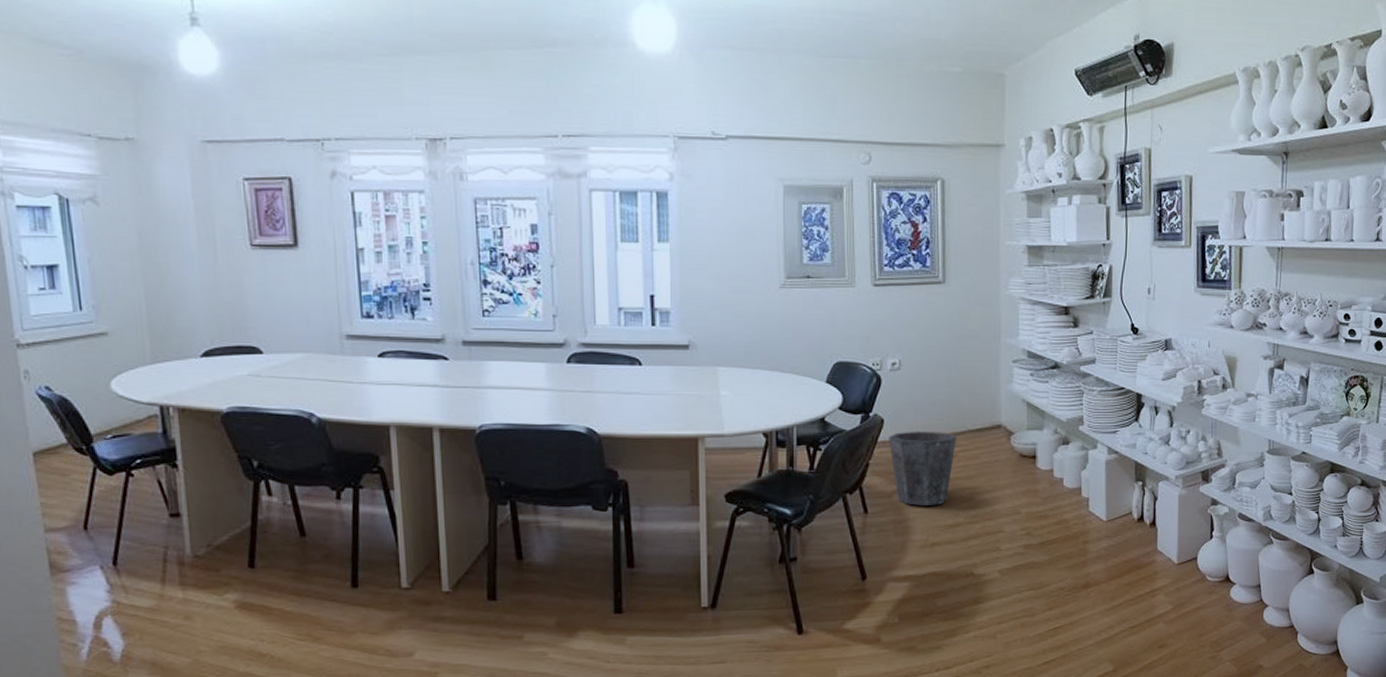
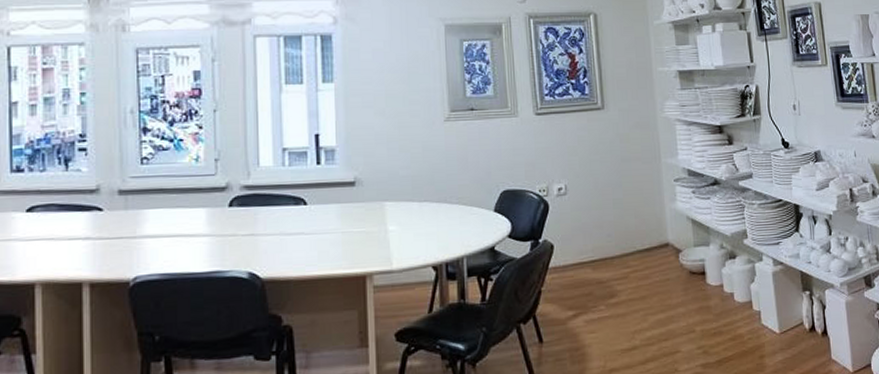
waste bin: present [888,430,957,506] -> none [559,254,627,331]

